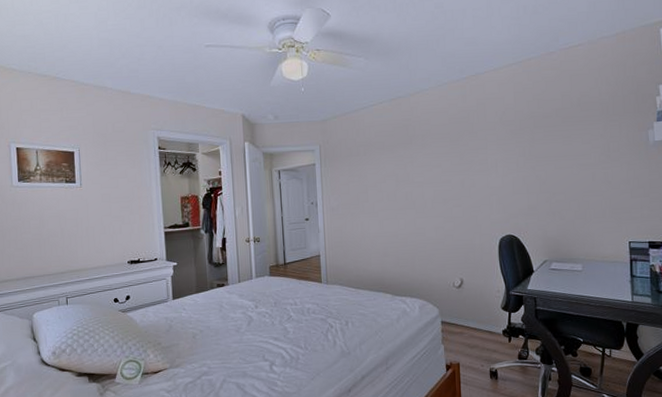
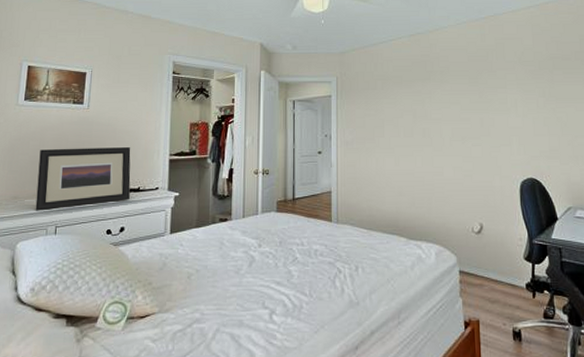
picture frame: none [41,222,131,285] -> present [35,147,131,211]

